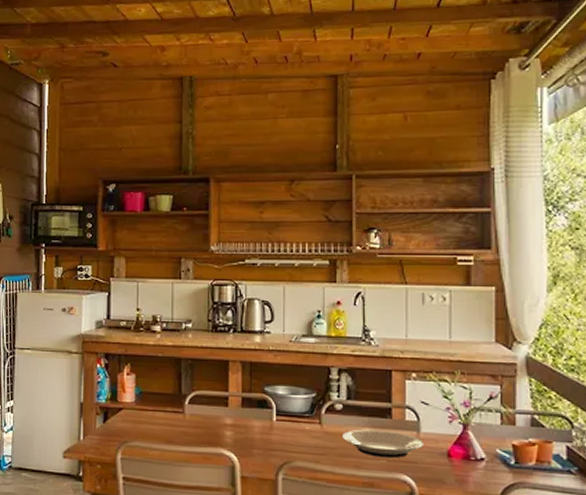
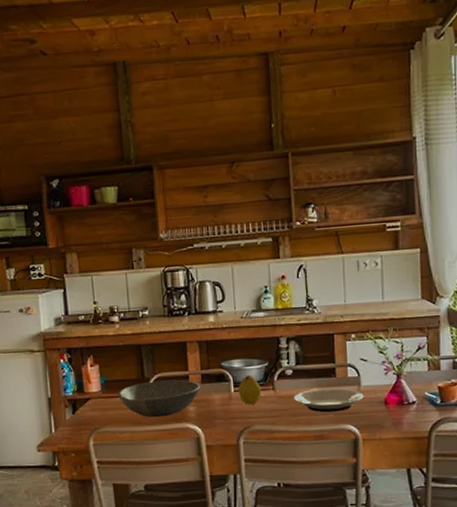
bowl: none [152,398,240,439] -> present [118,379,201,418]
fruit: none [281,404,306,438] -> present [238,374,261,405]

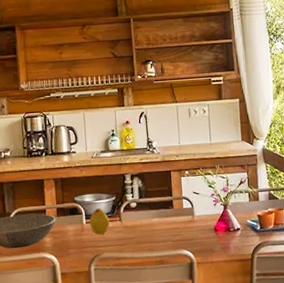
plate: present [294,388,364,413] -> none [138,218,197,240]

